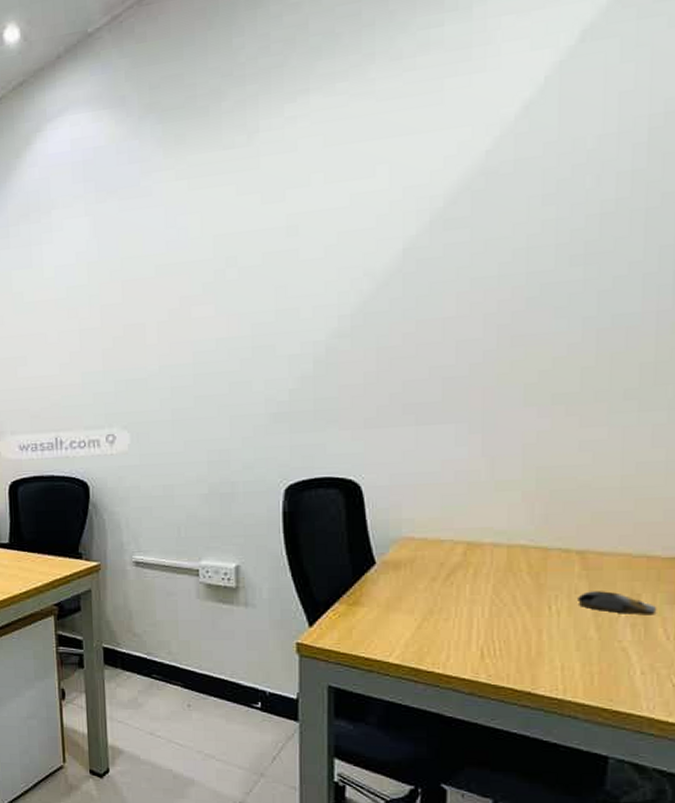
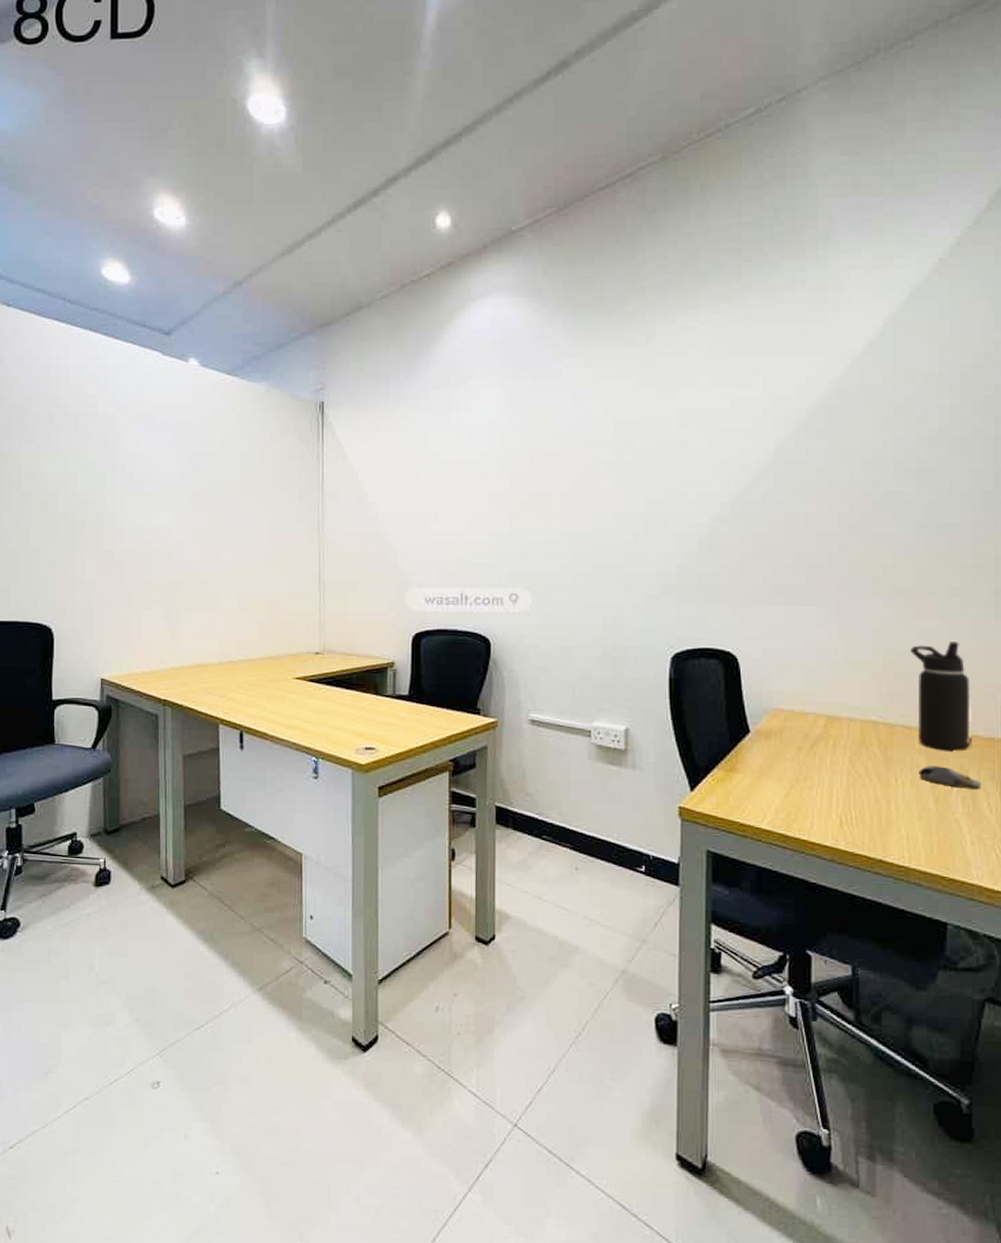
water bottle: none [571,451,647,575] -> present [910,642,971,752]

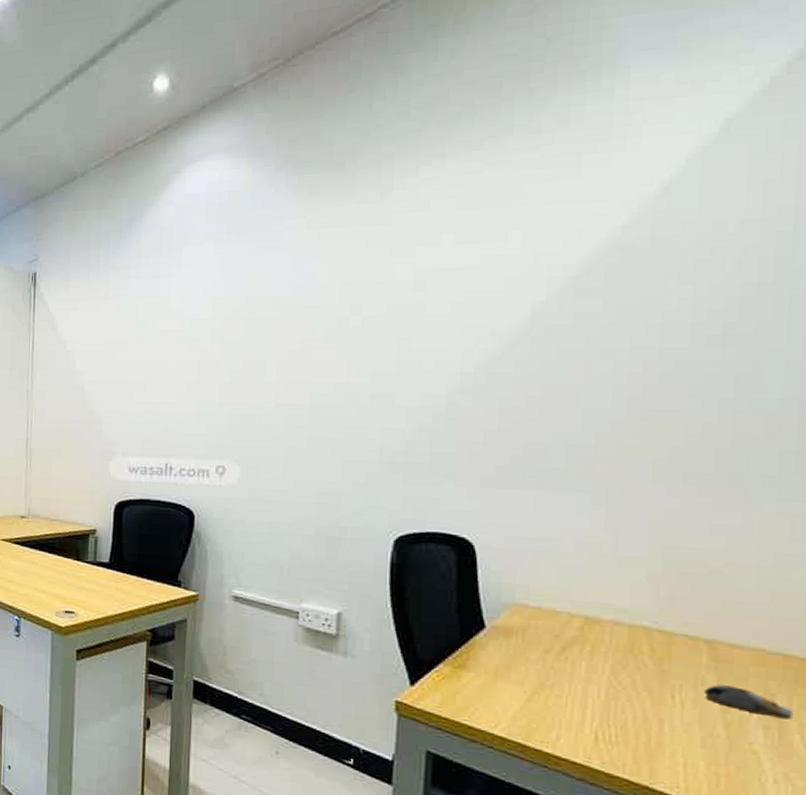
water bottle: present [910,642,971,752] -> none [701,540,785,673]

